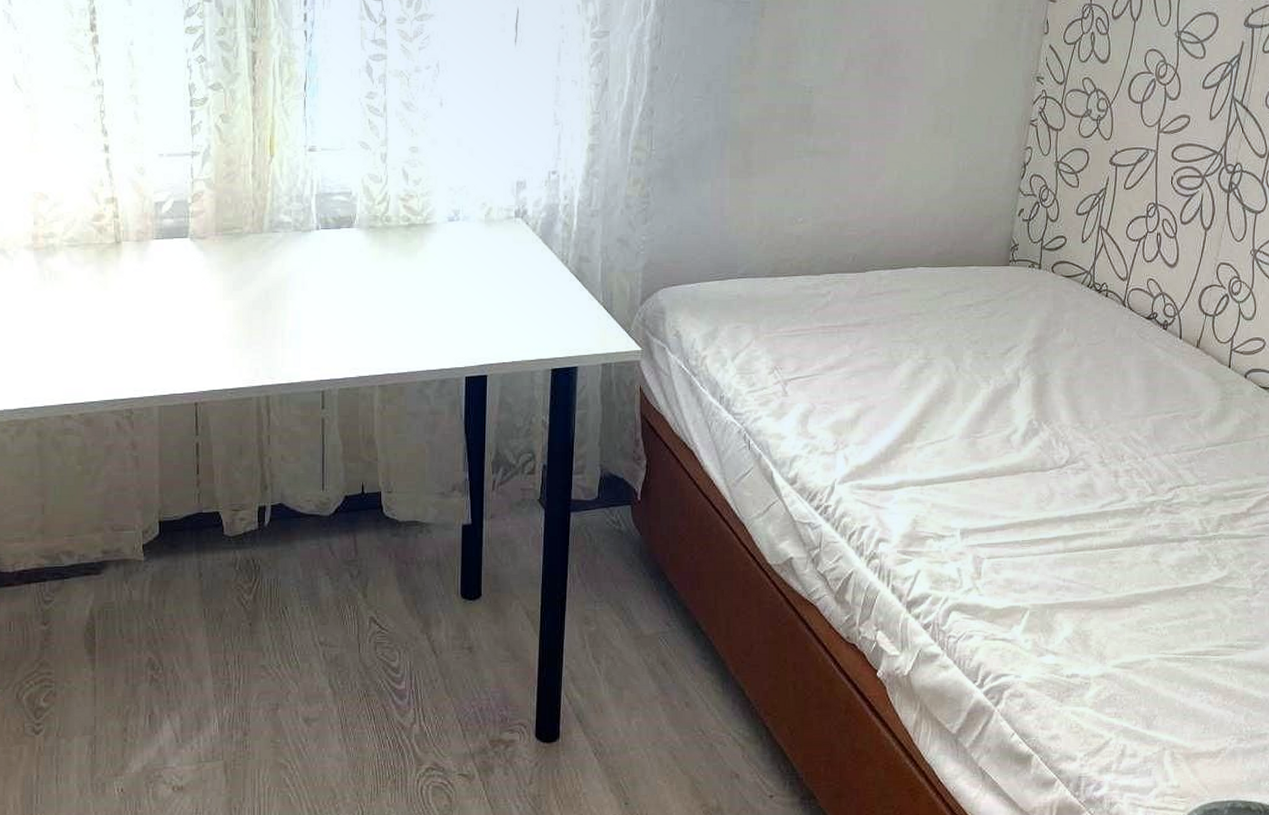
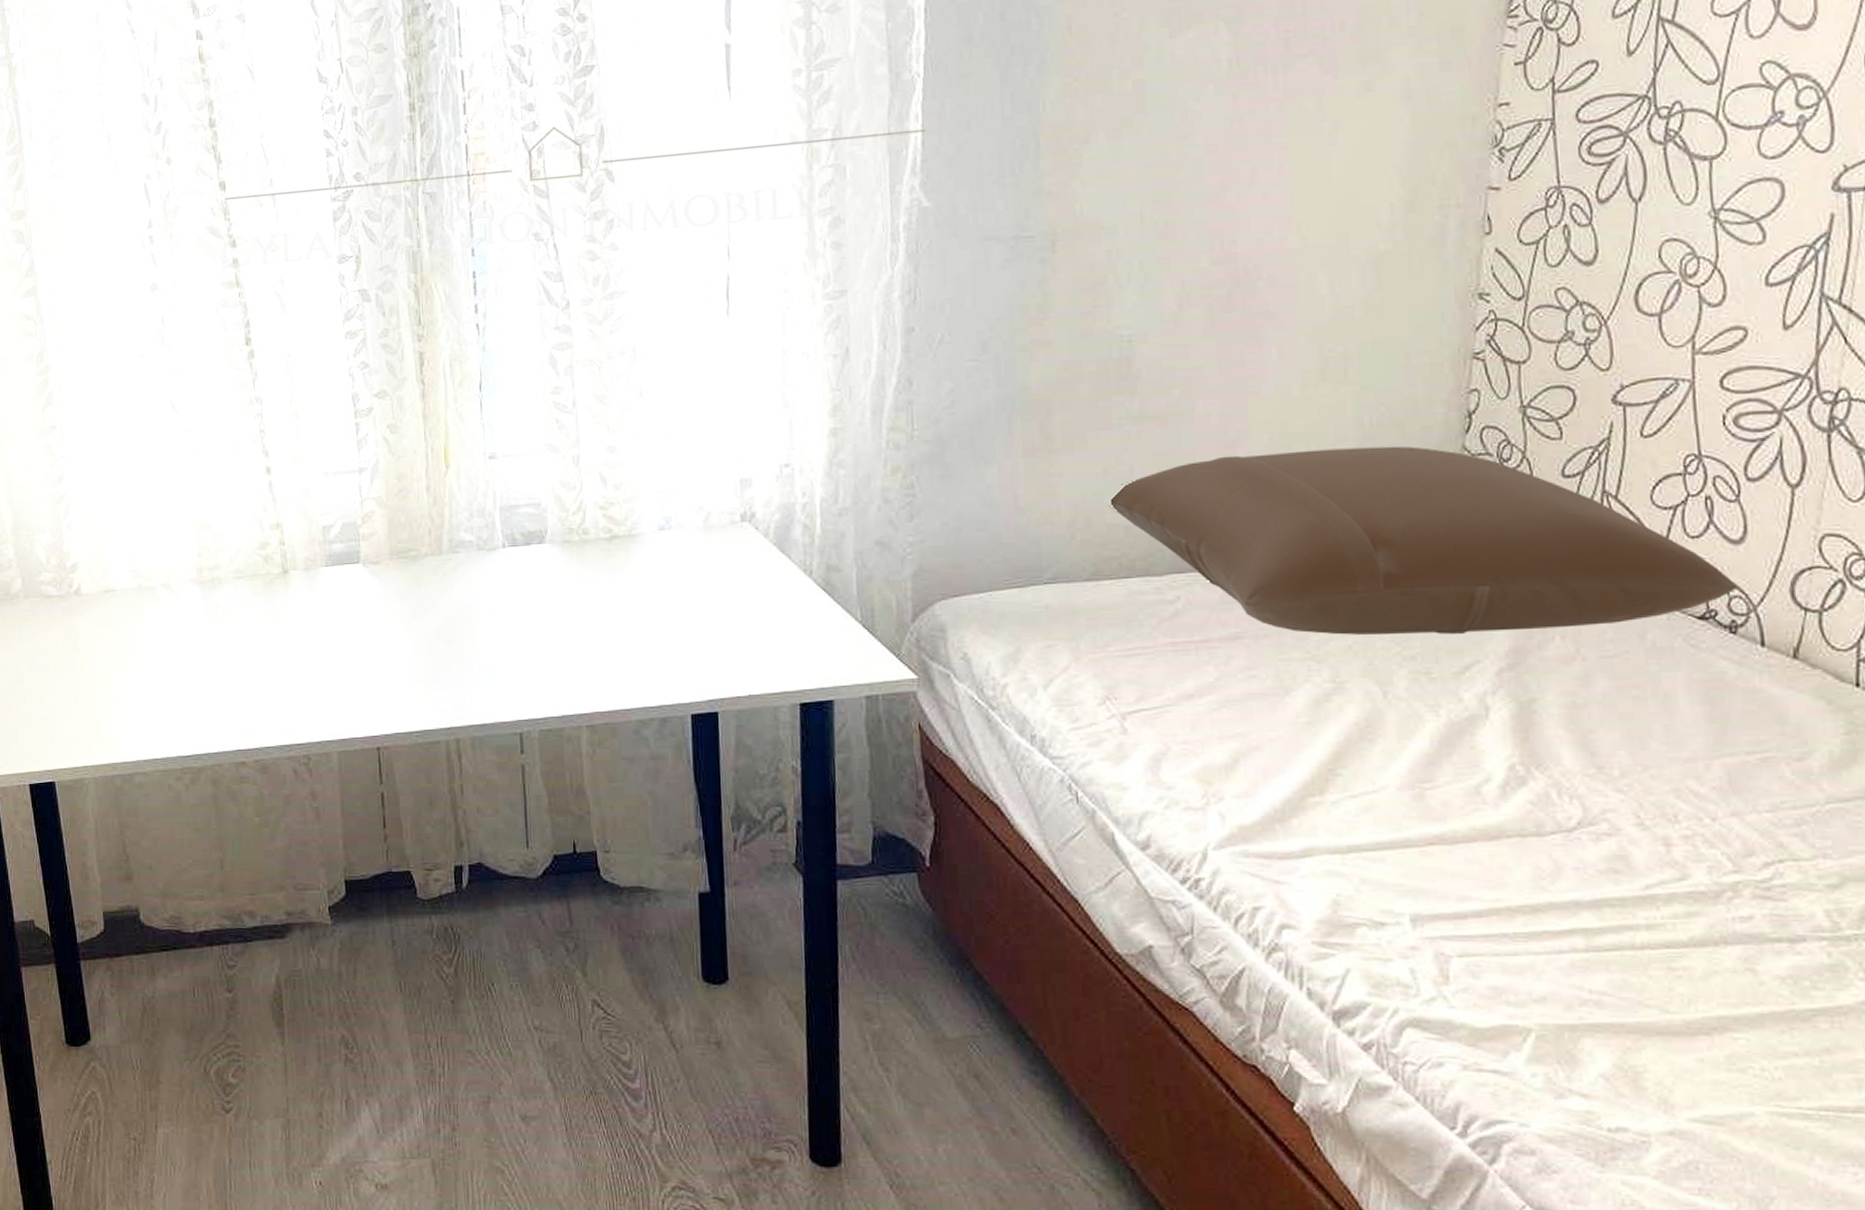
pillow: none [786,185,1170,325] -> present [1108,446,1737,635]

